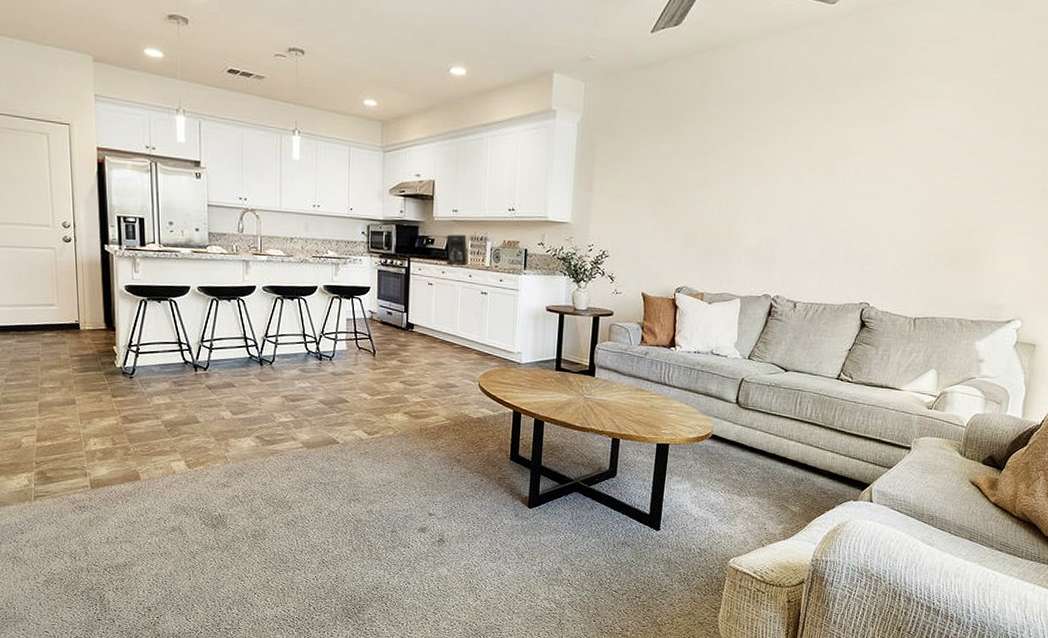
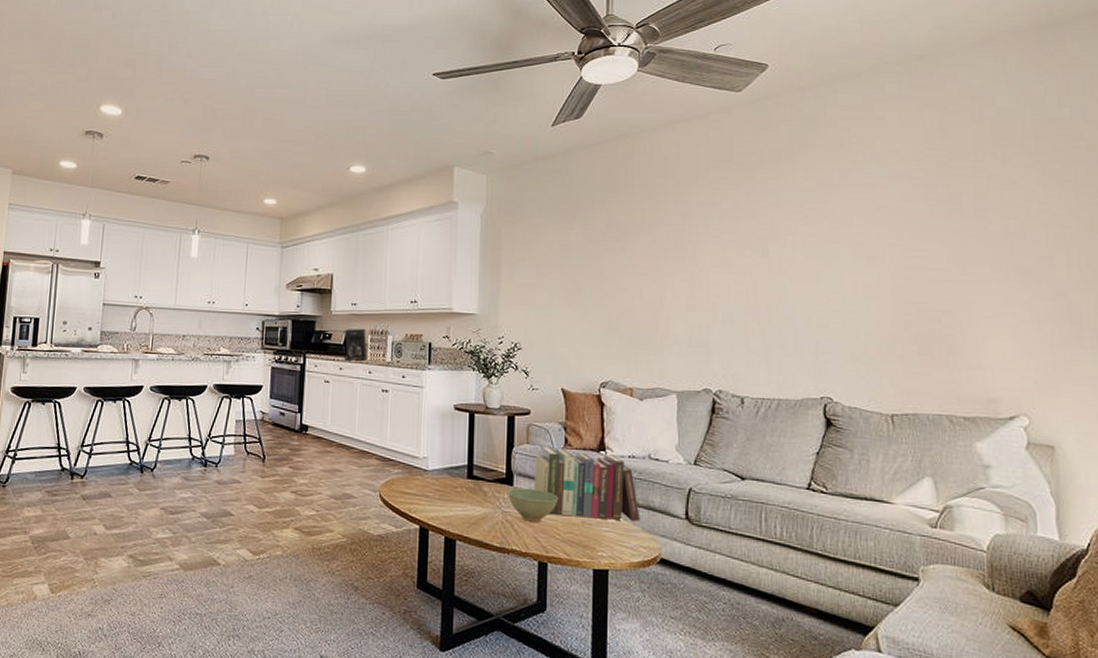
bowl: none [590,378,633,406] -> present [508,487,559,522]
books: none [612,343,699,406] -> present [534,446,640,522]

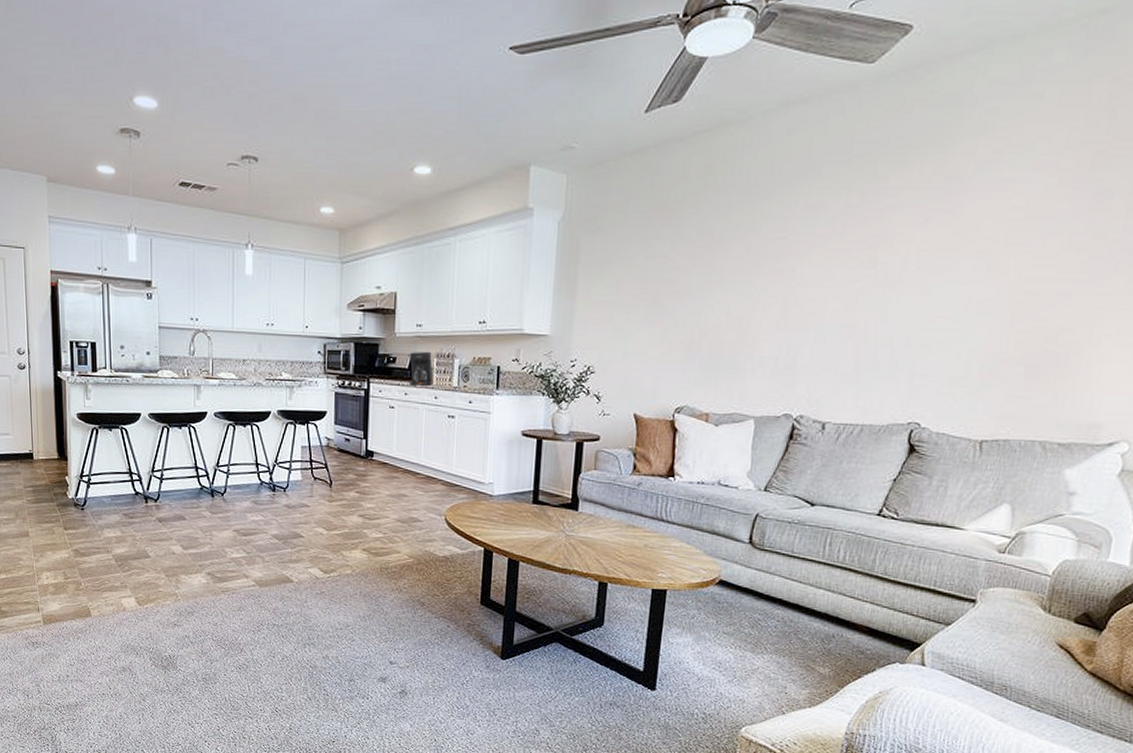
bowl: present [508,487,559,522] -> none [572,512,623,545]
books: present [534,446,640,522] -> none [599,472,704,546]

